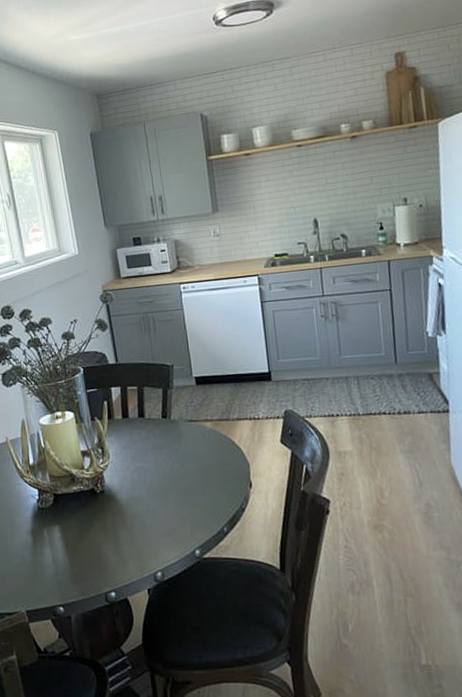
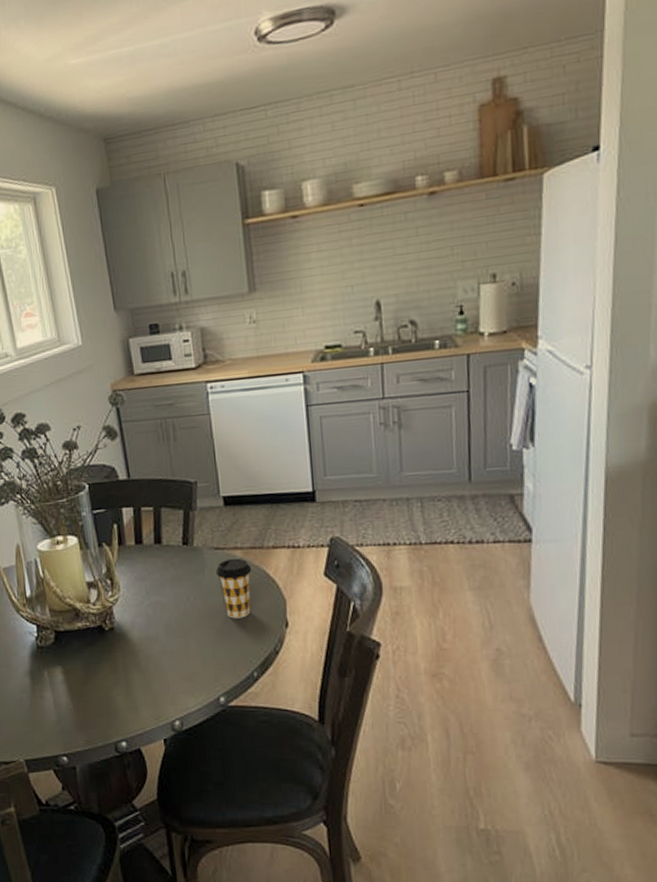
coffee cup: none [190,428,220,481] -> present [215,558,252,619]

